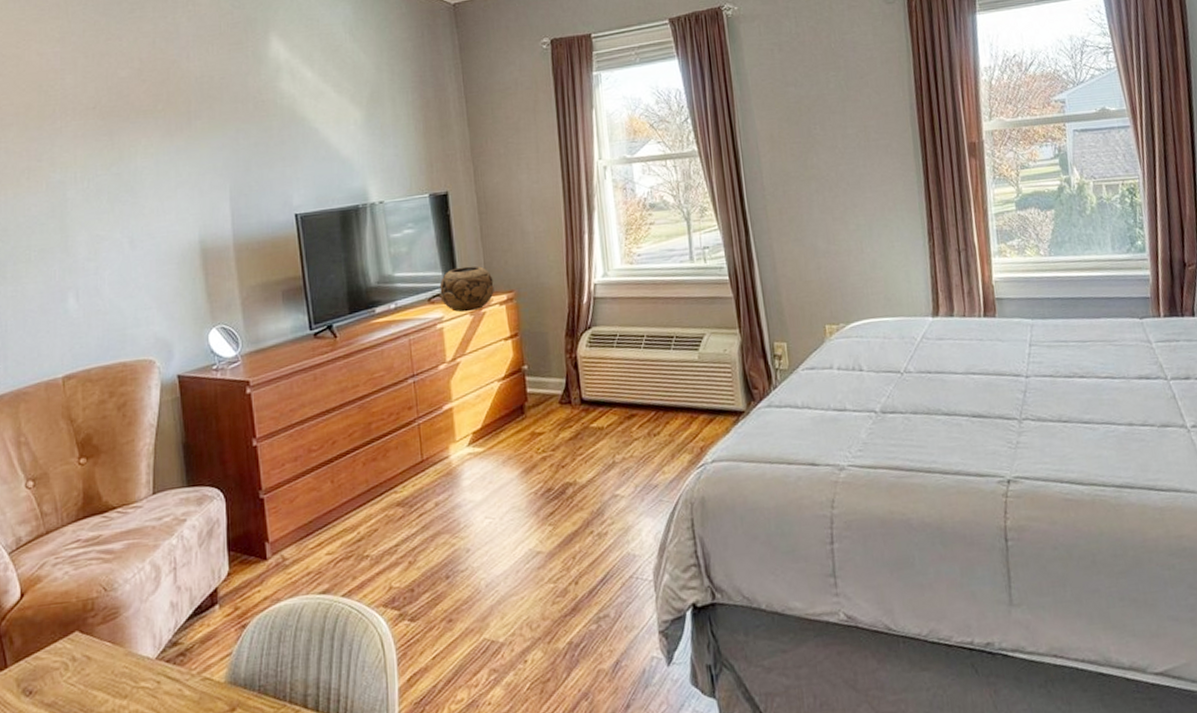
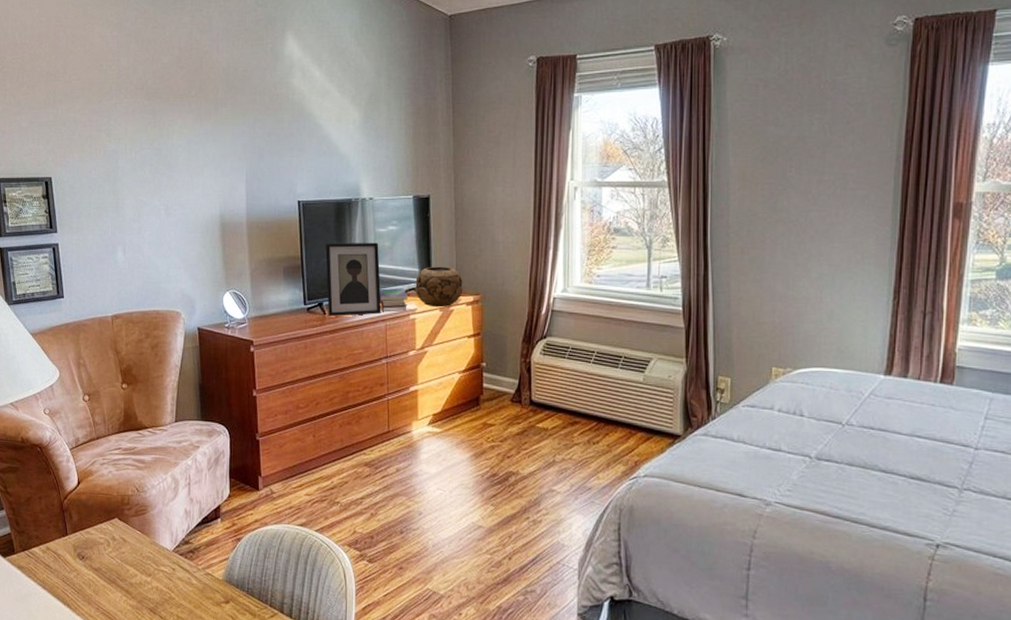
picture frame: none [331,249,403,339] -> present [325,242,382,316]
books: none [399,296,433,326] -> present [379,288,408,313]

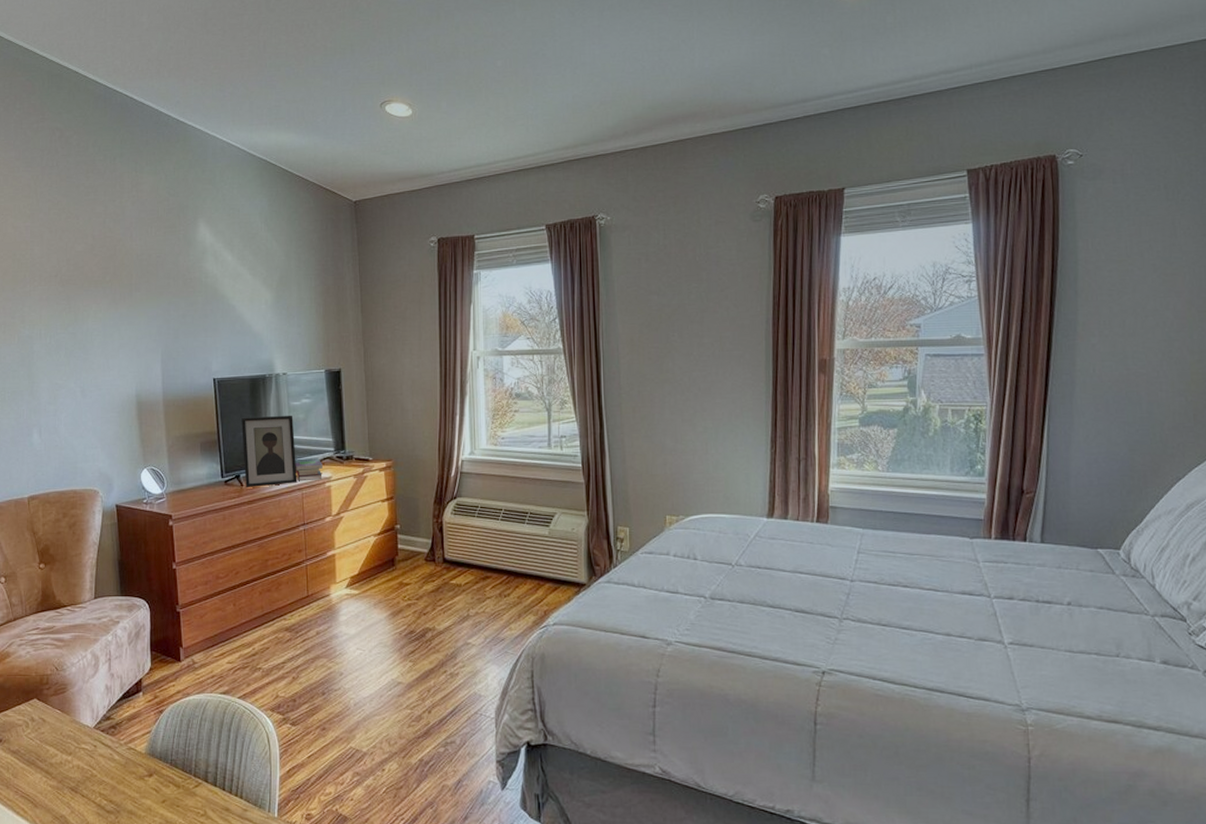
decorative bowl: present [415,266,463,308] -> none [330,435,375,475]

